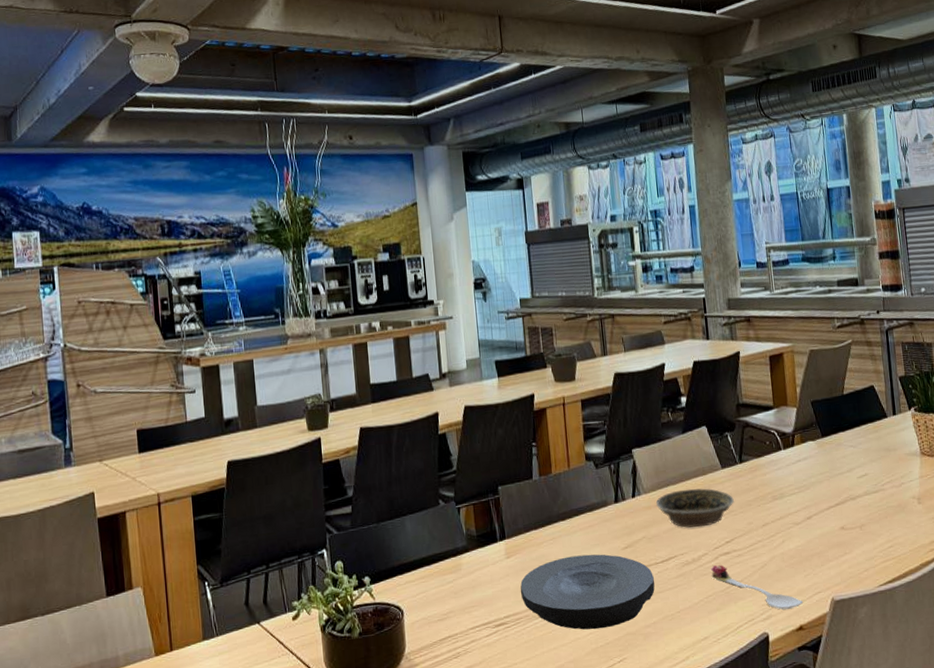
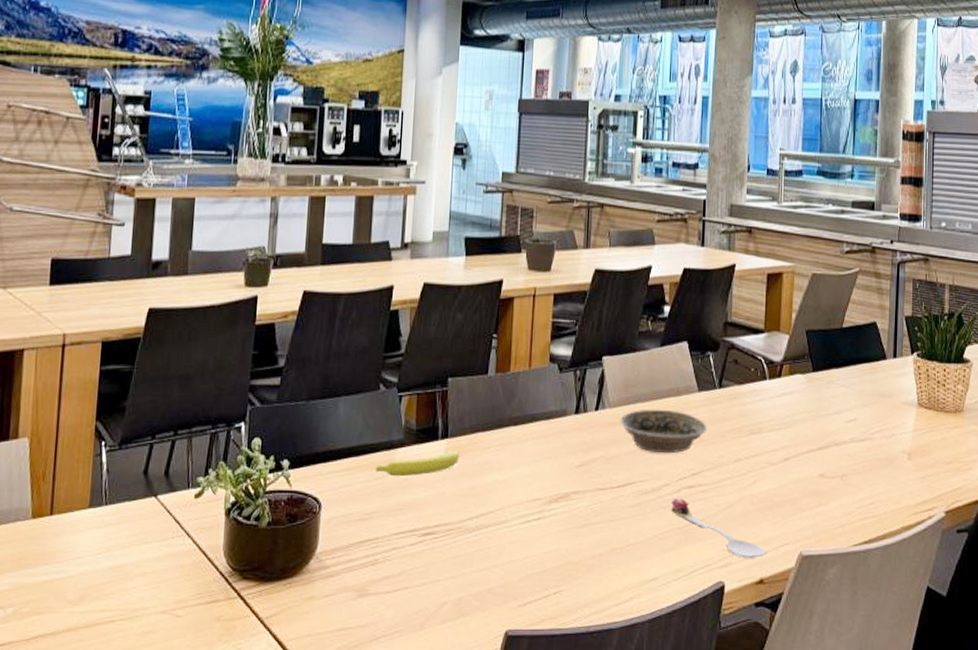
banana: none [446,548,519,580] -> present [376,450,460,477]
plate: present [520,554,655,630] -> none [455,467,607,553]

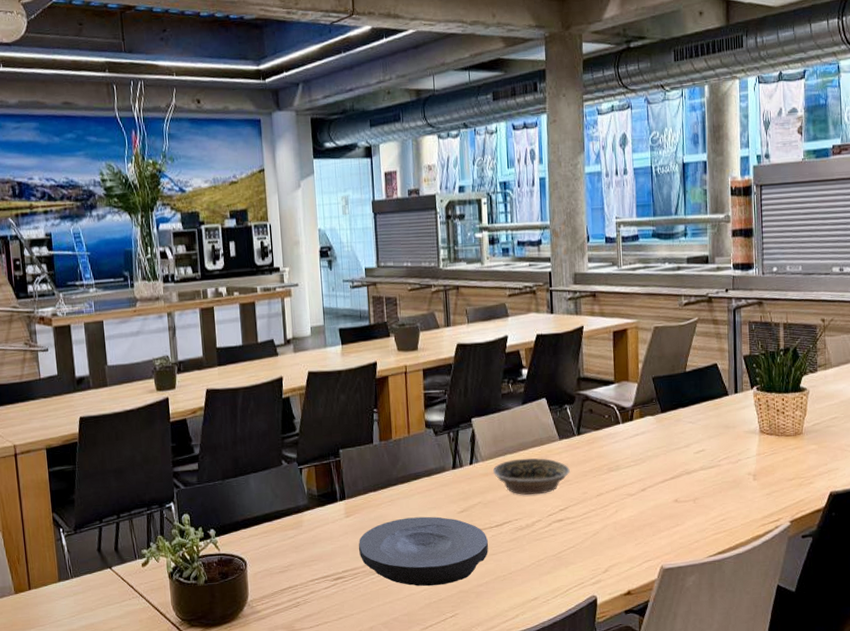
banana: present [376,450,460,477] -> none [288,508,358,536]
plate: none [455,467,607,553] -> present [358,516,488,587]
spoon: present [670,499,768,559] -> none [543,531,633,576]

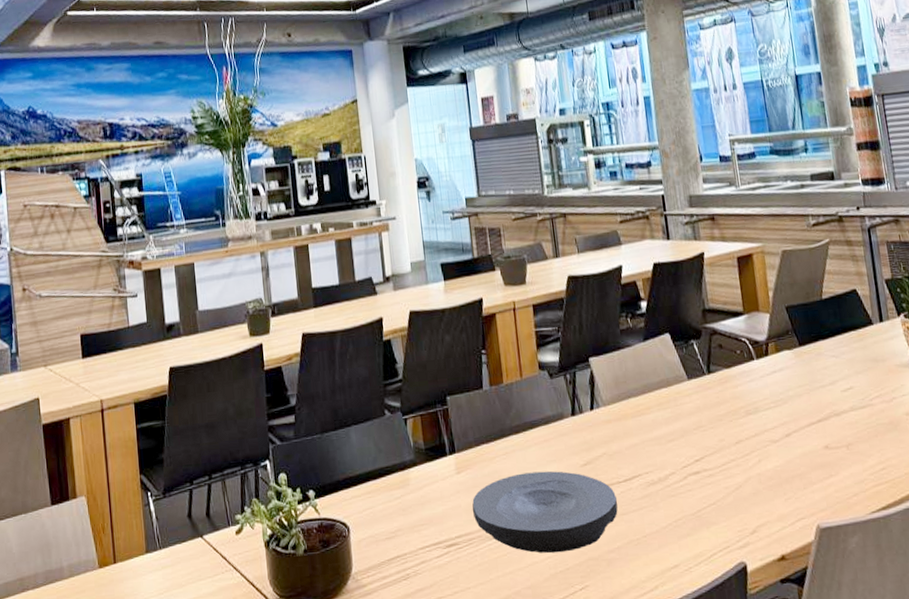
bowl: present [492,458,570,495] -> none [616,401,703,444]

